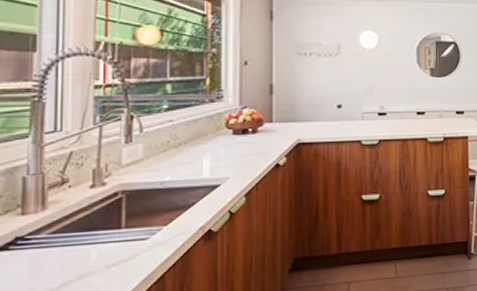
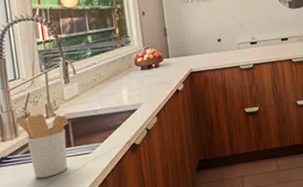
utensil holder: none [47,180,121,270] -> present [16,113,68,179]

